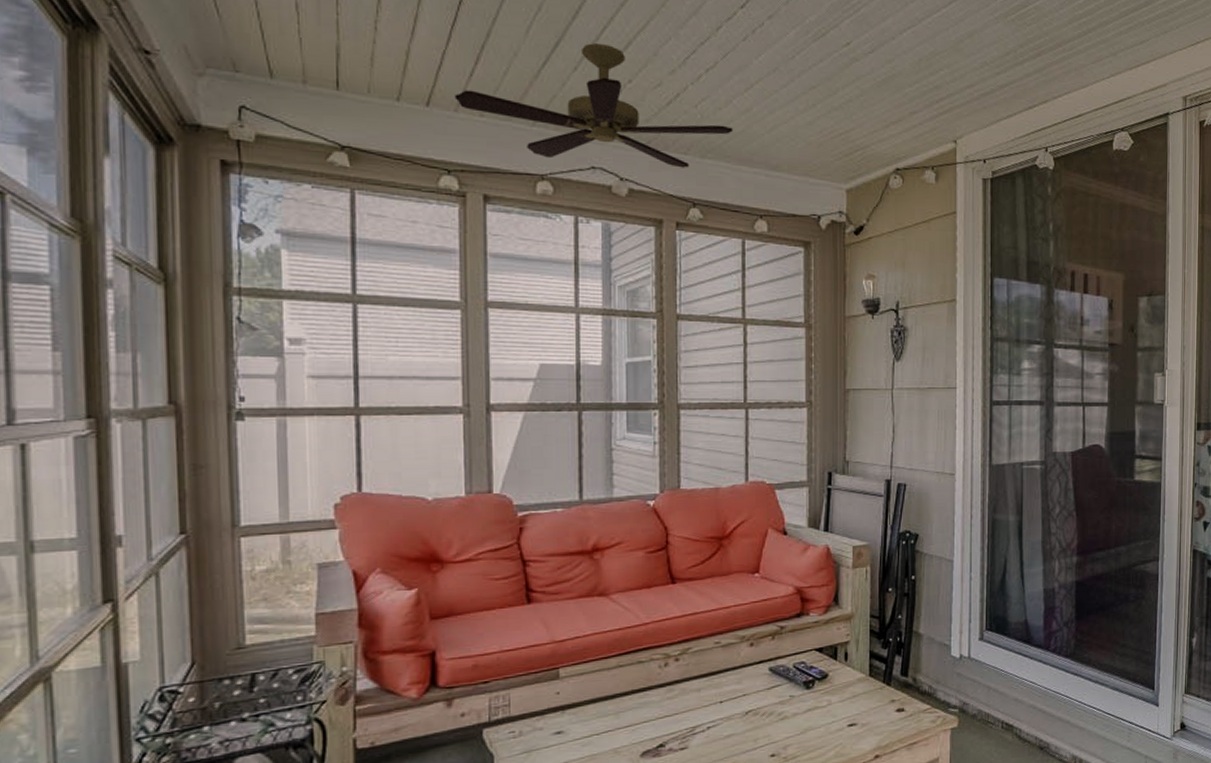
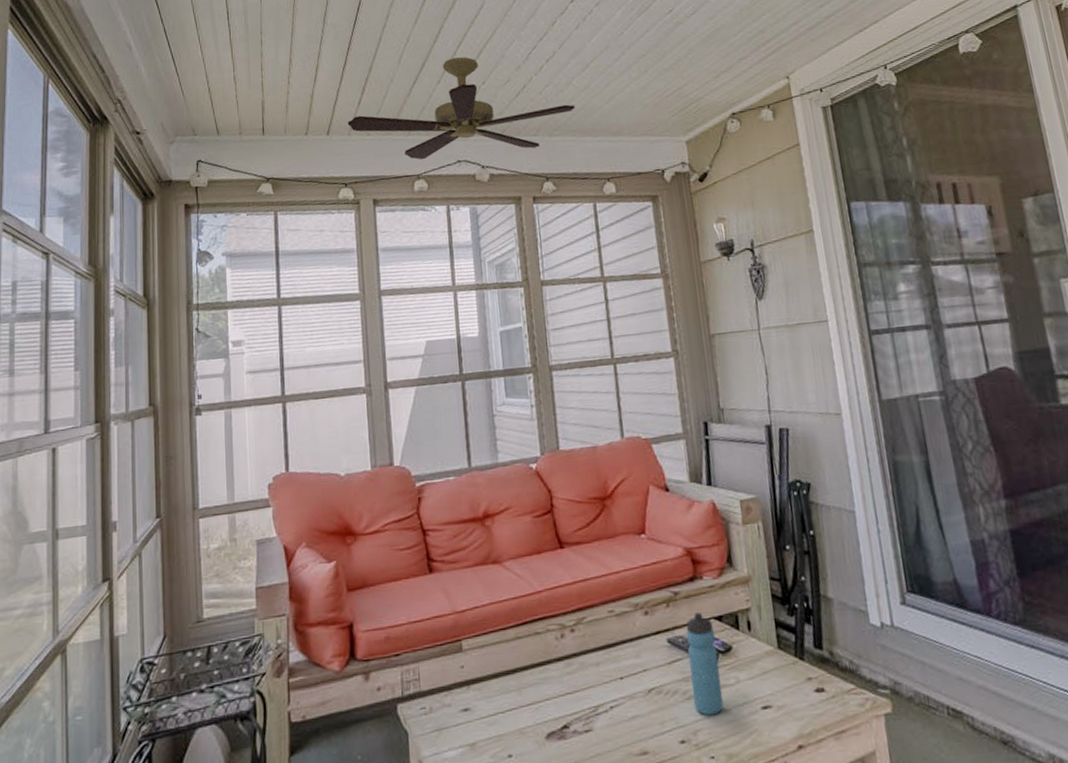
water bottle: none [787,645,815,733] -> present [686,613,724,716]

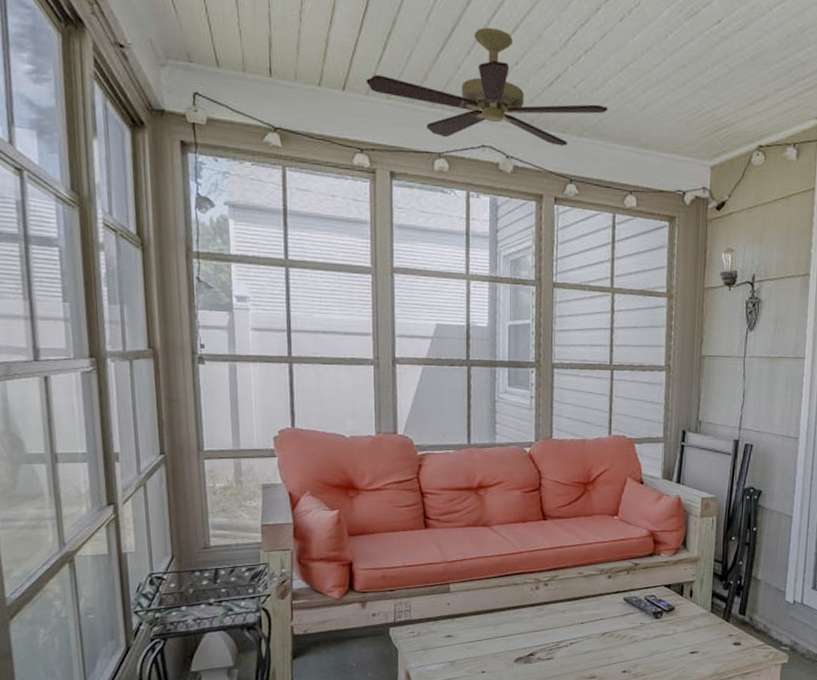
water bottle: present [686,613,724,716] -> none [637,581,663,655]

